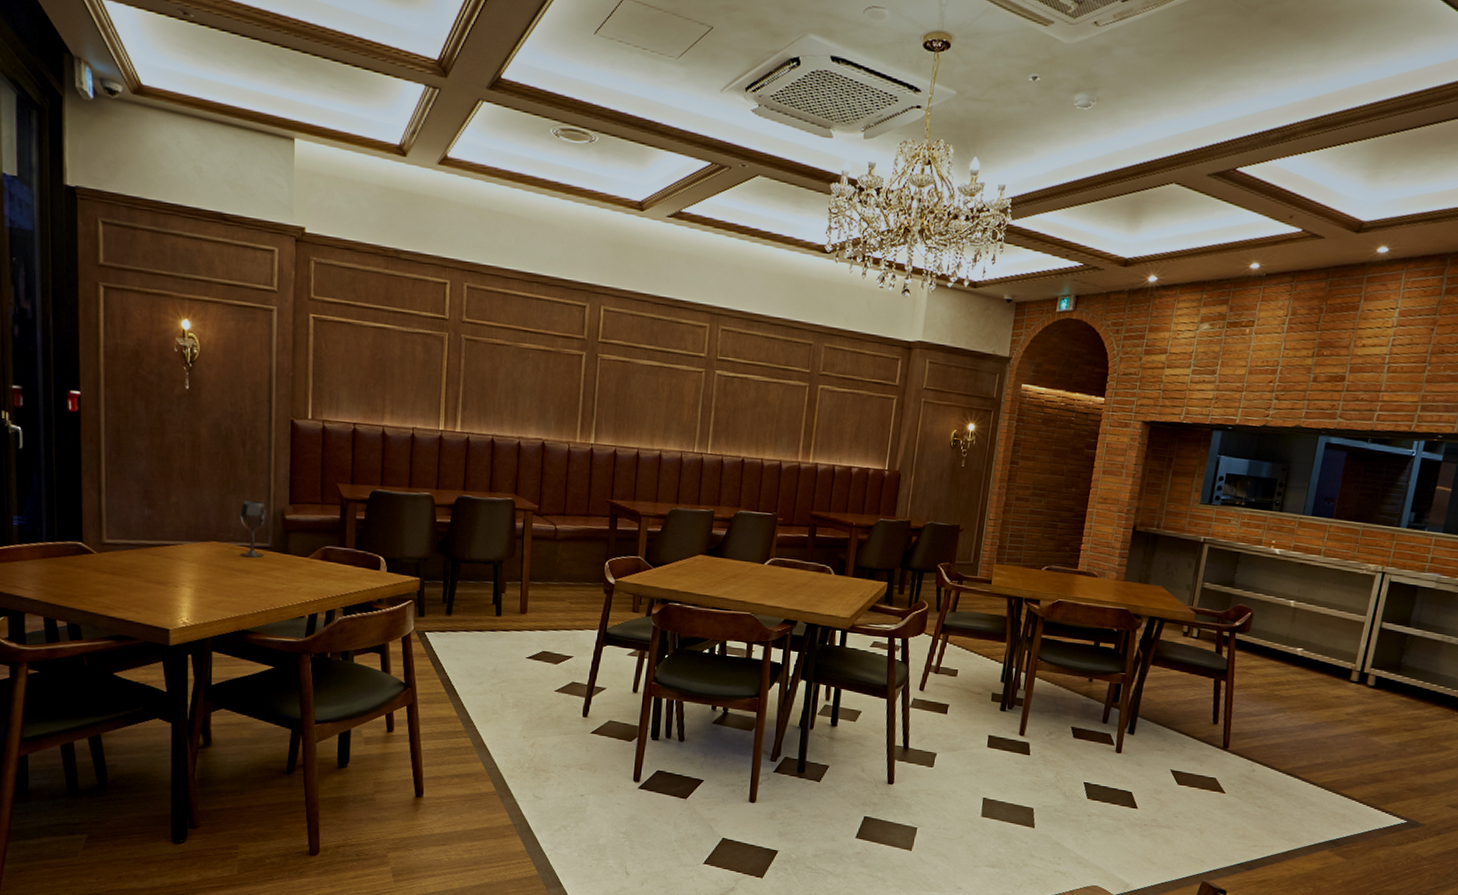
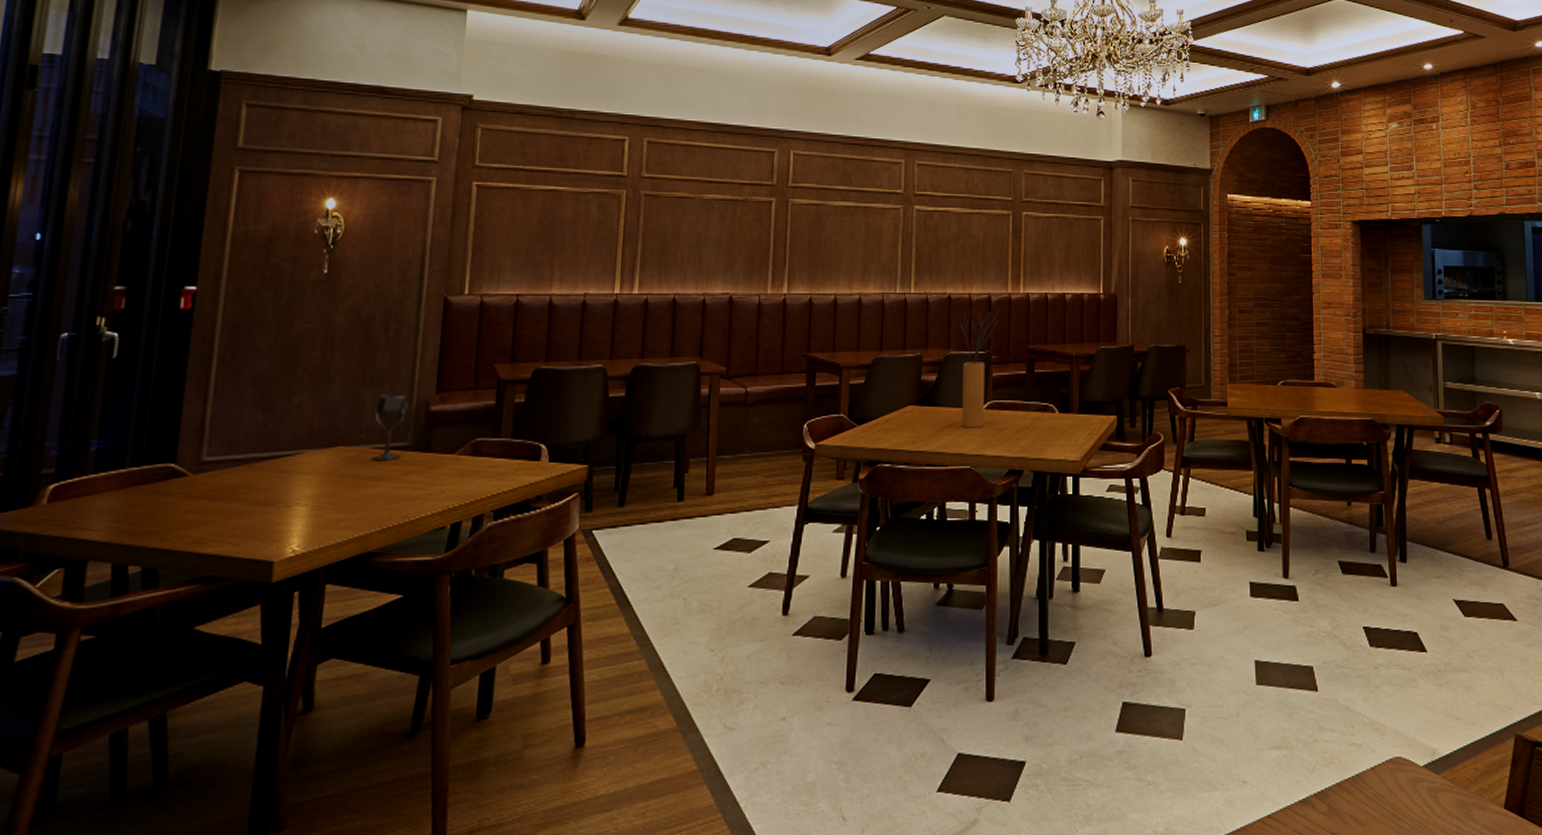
vase: none [746,473,788,582] -> present [958,309,999,430]

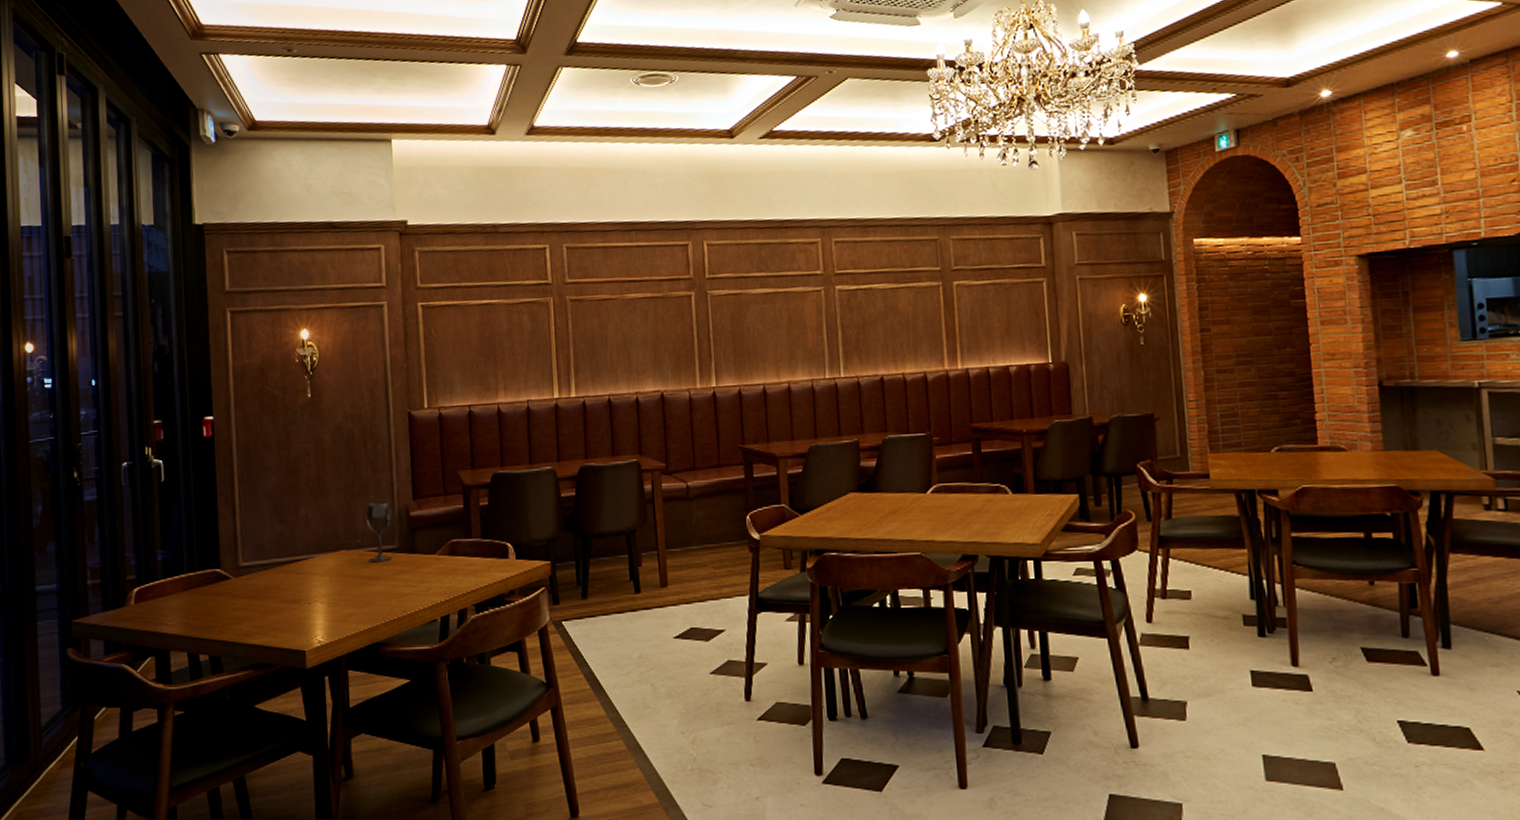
vase: present [958,309,999,430] -> none [894,389,937,515]

